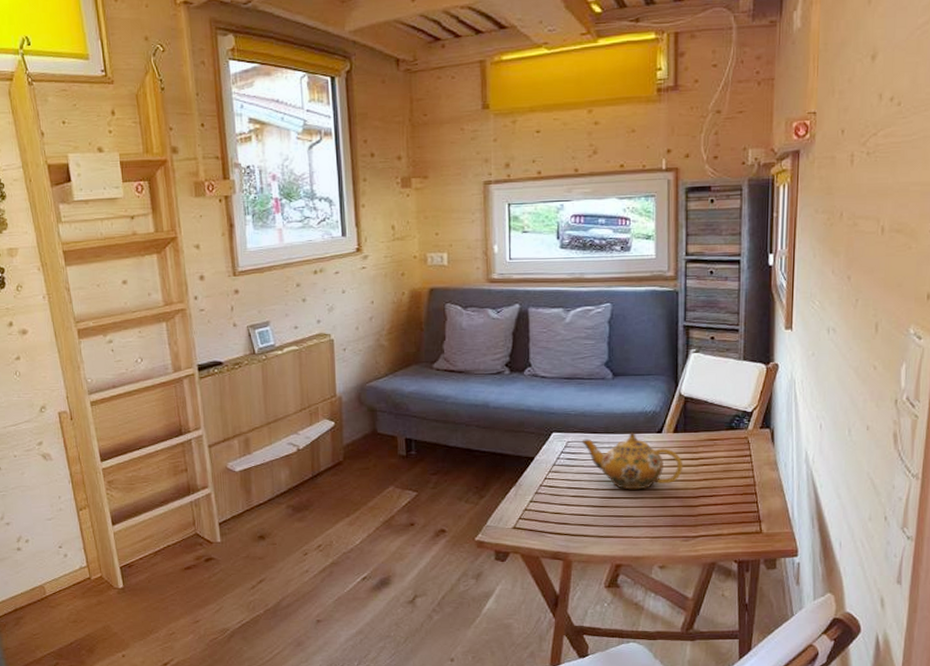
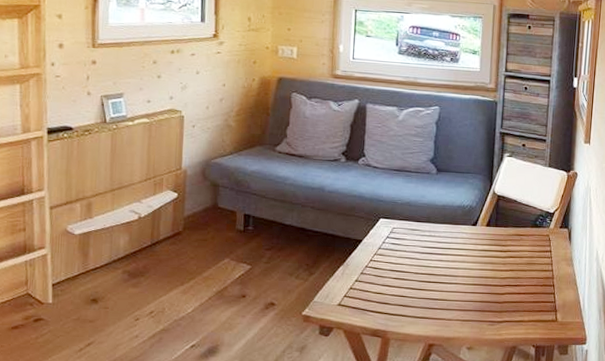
teapot: present [581,432,683,490] -> none [405,223,493,276]

